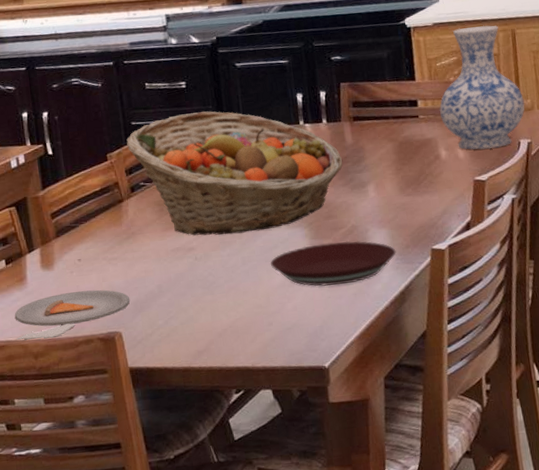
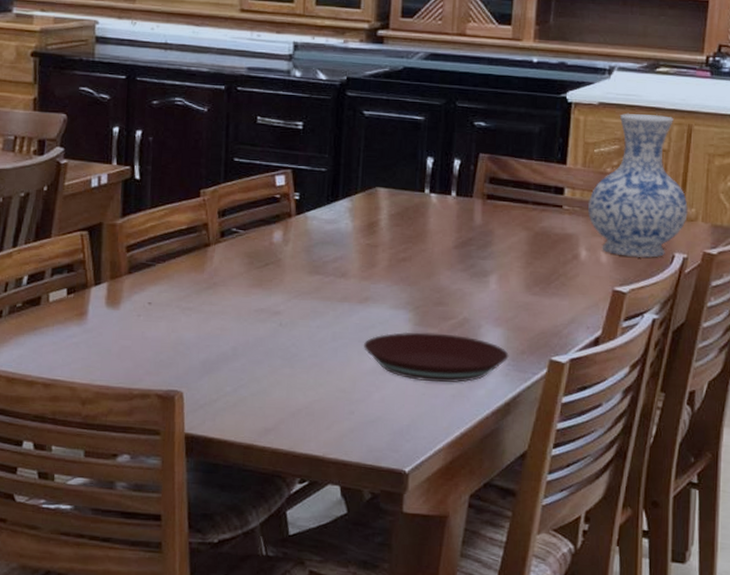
dinner plate: present [14,289,130,342] -> none [64,337,199,387]
fruit basket: present [126,111,343,236] -> none [225,158,467,306]

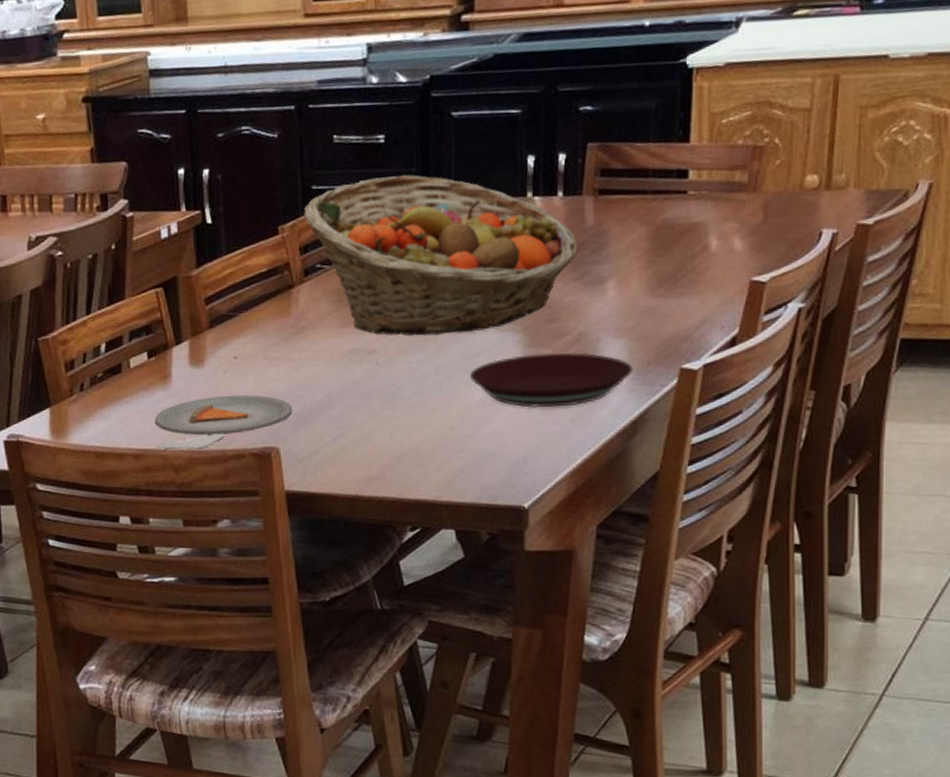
dinner plate: none [64,337,199,387] -> present [154,395,293,452]
fruit basket: none [225,158,467,306] -> present [304,175,578,336]
vase: present [587,113,688,258] -> none [716,67,837,240]

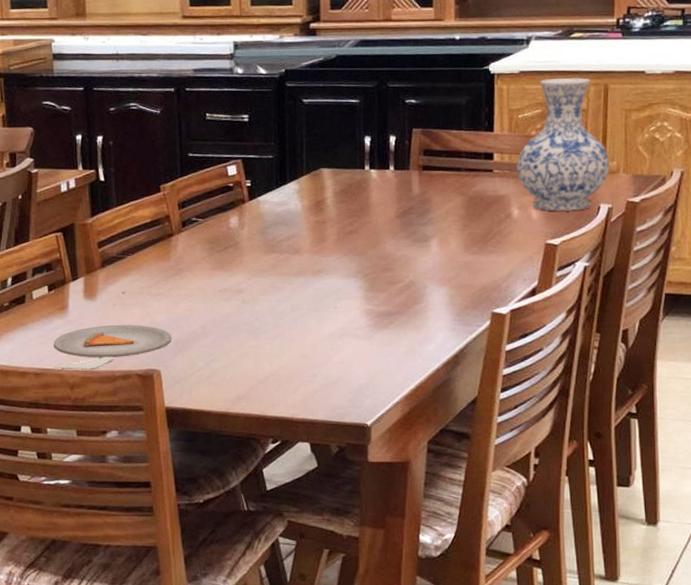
fruit basket: present [304,175,578,336] -> none [182,148,407,279]
plate: present [470,352,633,408] -> none [321,296,454,342]
vase: none [716,67,837,240] -> present [516,78,610,211]

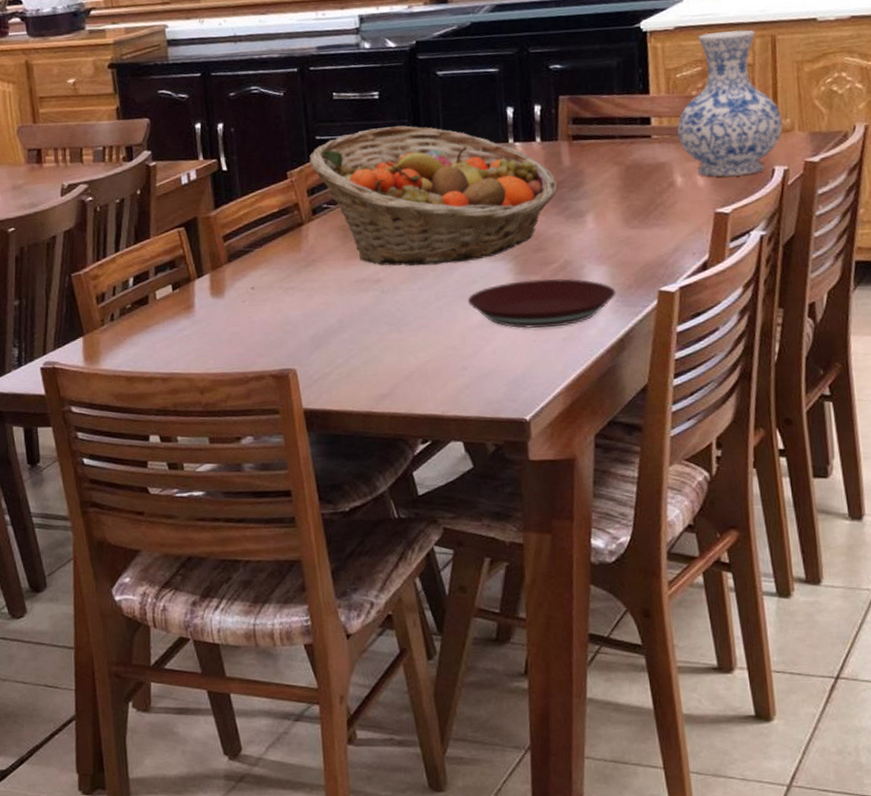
dinner plate: present [53,324,172,372] -> none [180,321,307,375]
fruit basket: none [182,148,407,279] -> present [309,125,558,266]
plate: none [321,296,454,342] -> present [468,278,616,329]

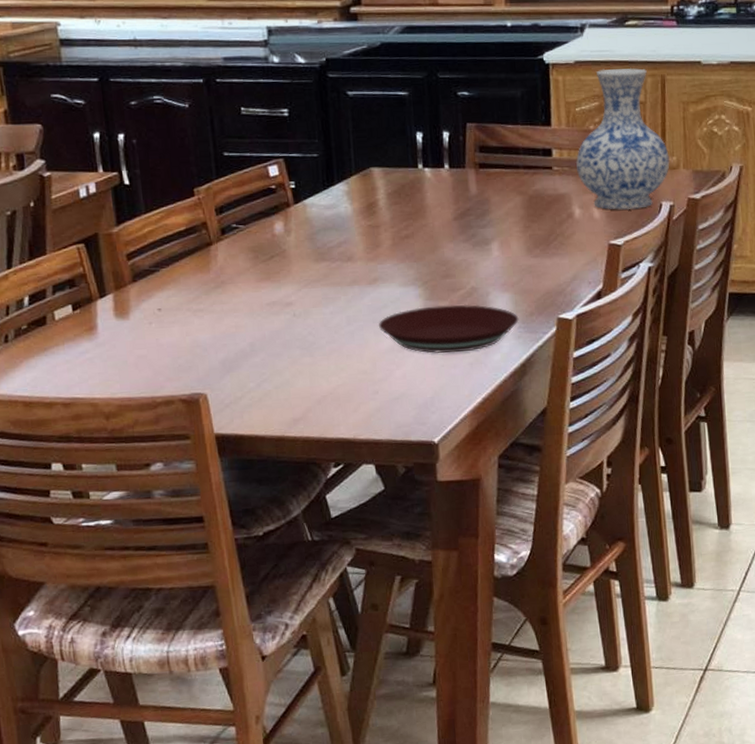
fruit basket: present [309,125,558,266] -> none [217,145,465,290]

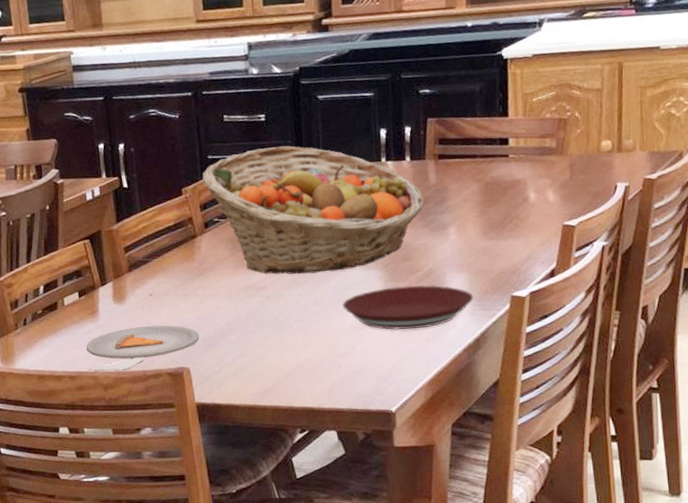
dinner plate: none [82,344,218,399] -> present [86,325,200,373]
fruit basket: none [217,145,465,290] -> present [202,146,425,274]
vase: present [575,68,670,210] -> none [531,57,626,193]

